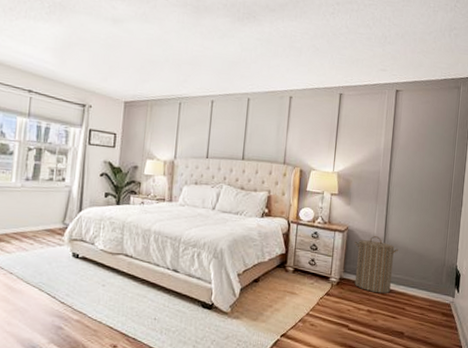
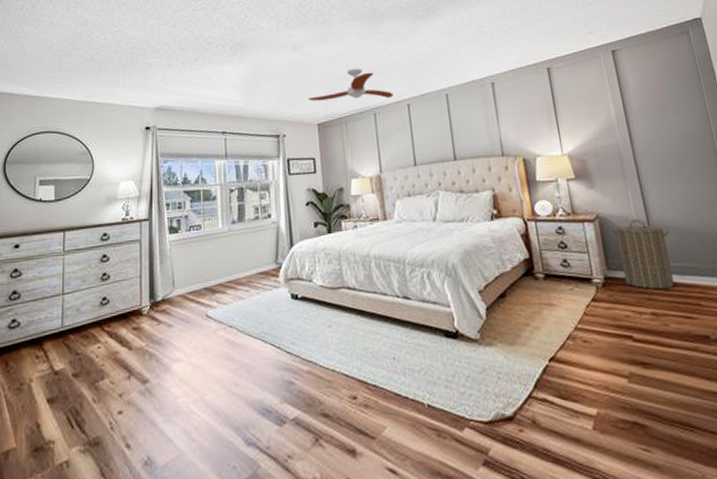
ceiling fan: none [119,54,201,92] -> present [307,68,394,102]

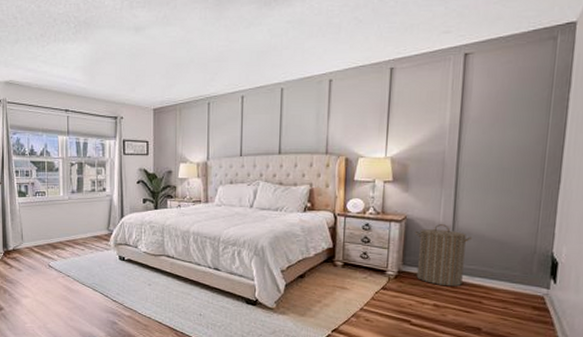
ceiling fan: present [307,68,394,102] -> none [145,55,229,89]

